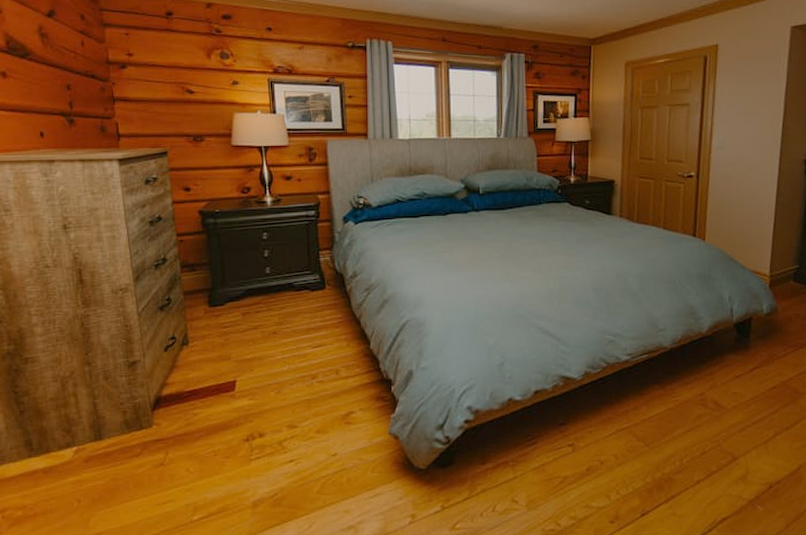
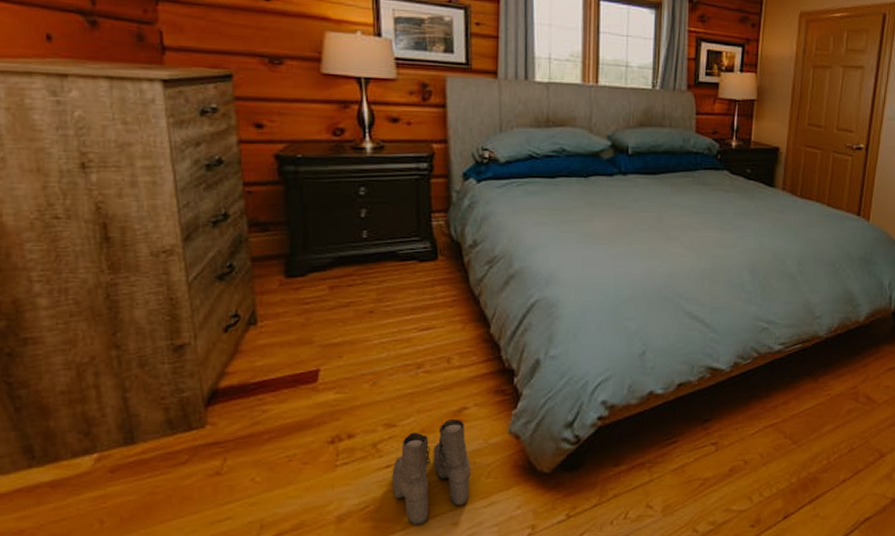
boots: none [295,422,359,512] -> present [392,420,471,526]

